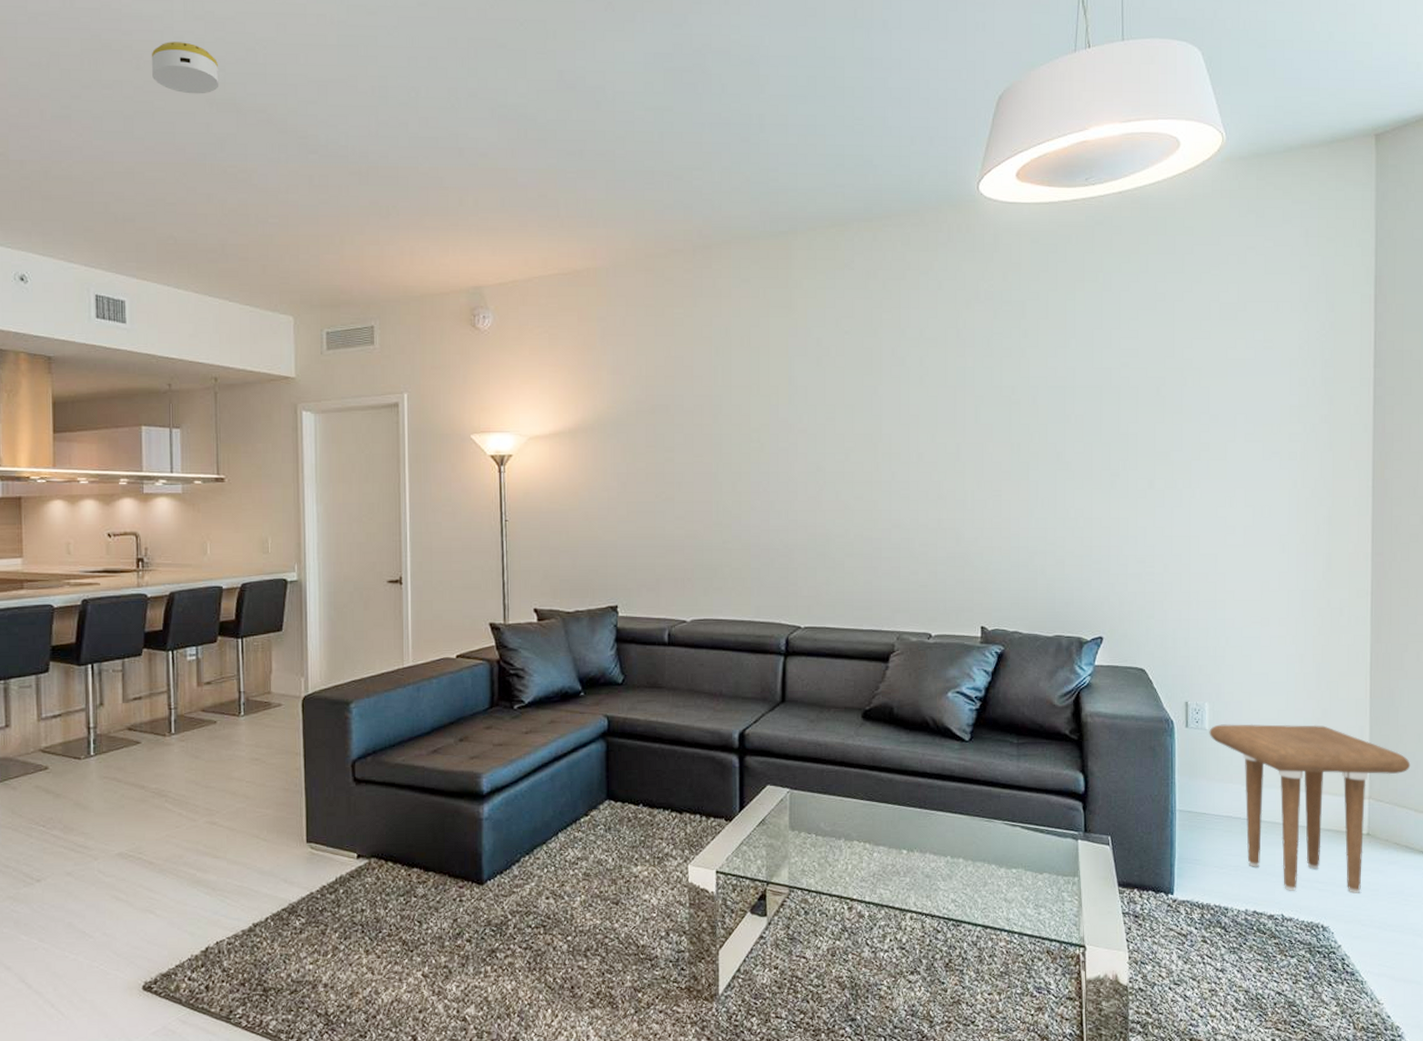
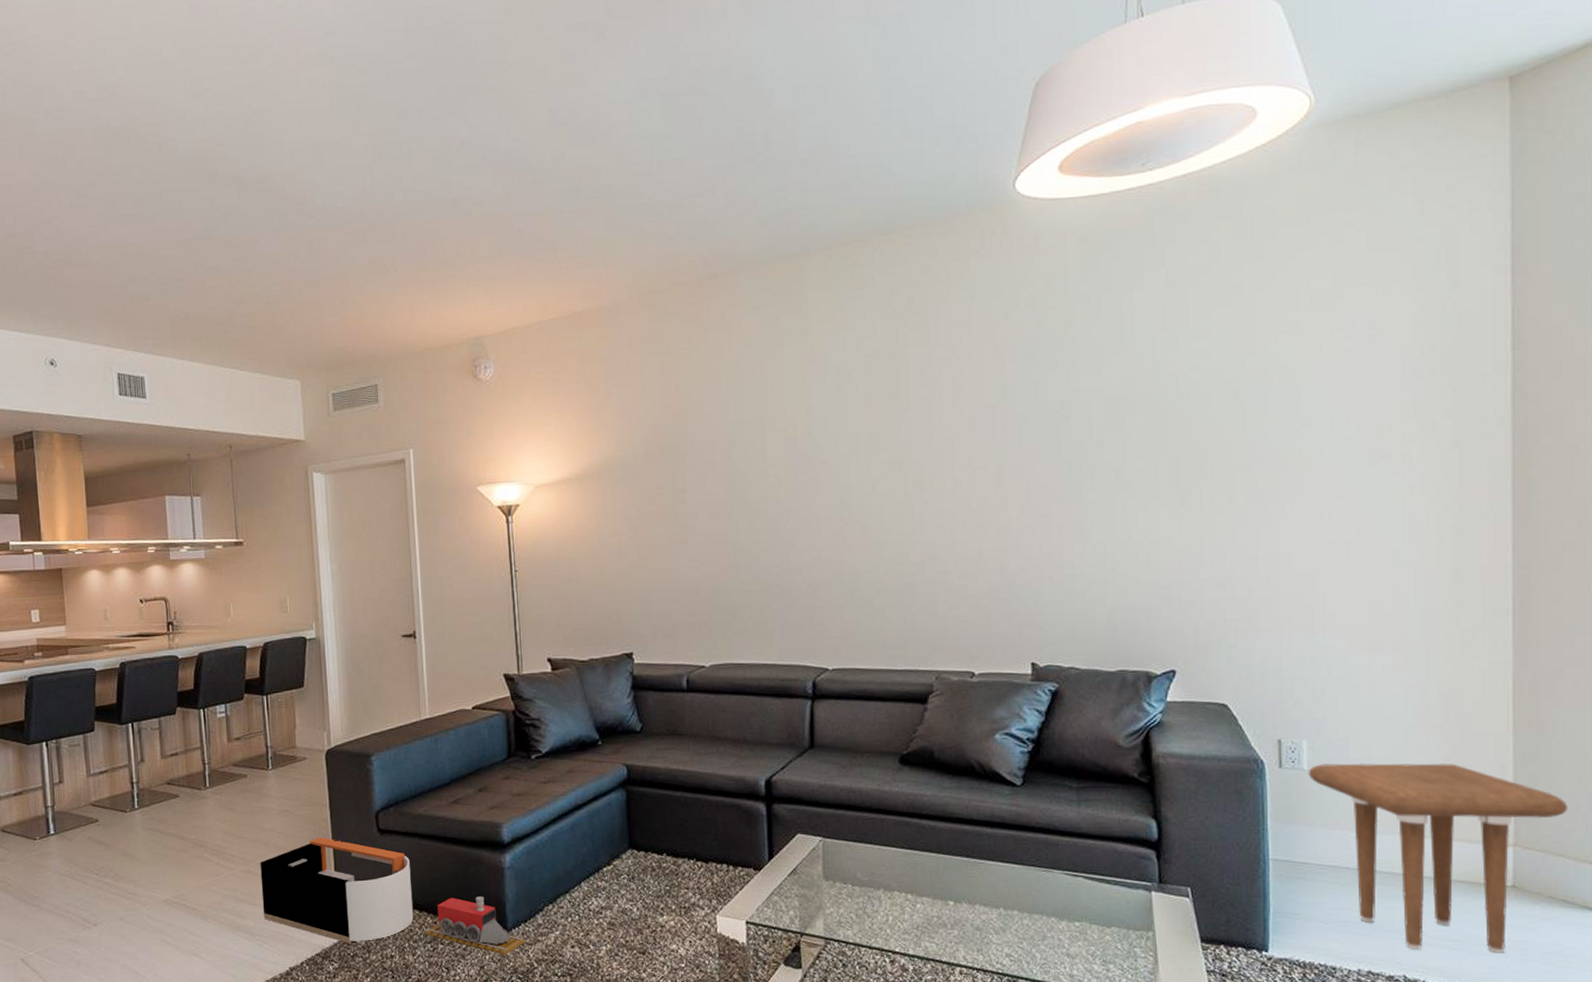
smoke detector: present [151,42,219,94] -> none [156,121,220,172]
storage bin: none [226,787,387,898] -> present [260,837,414,944]
toy train: none [399,848,500,907] -> present [425,897,525,955]

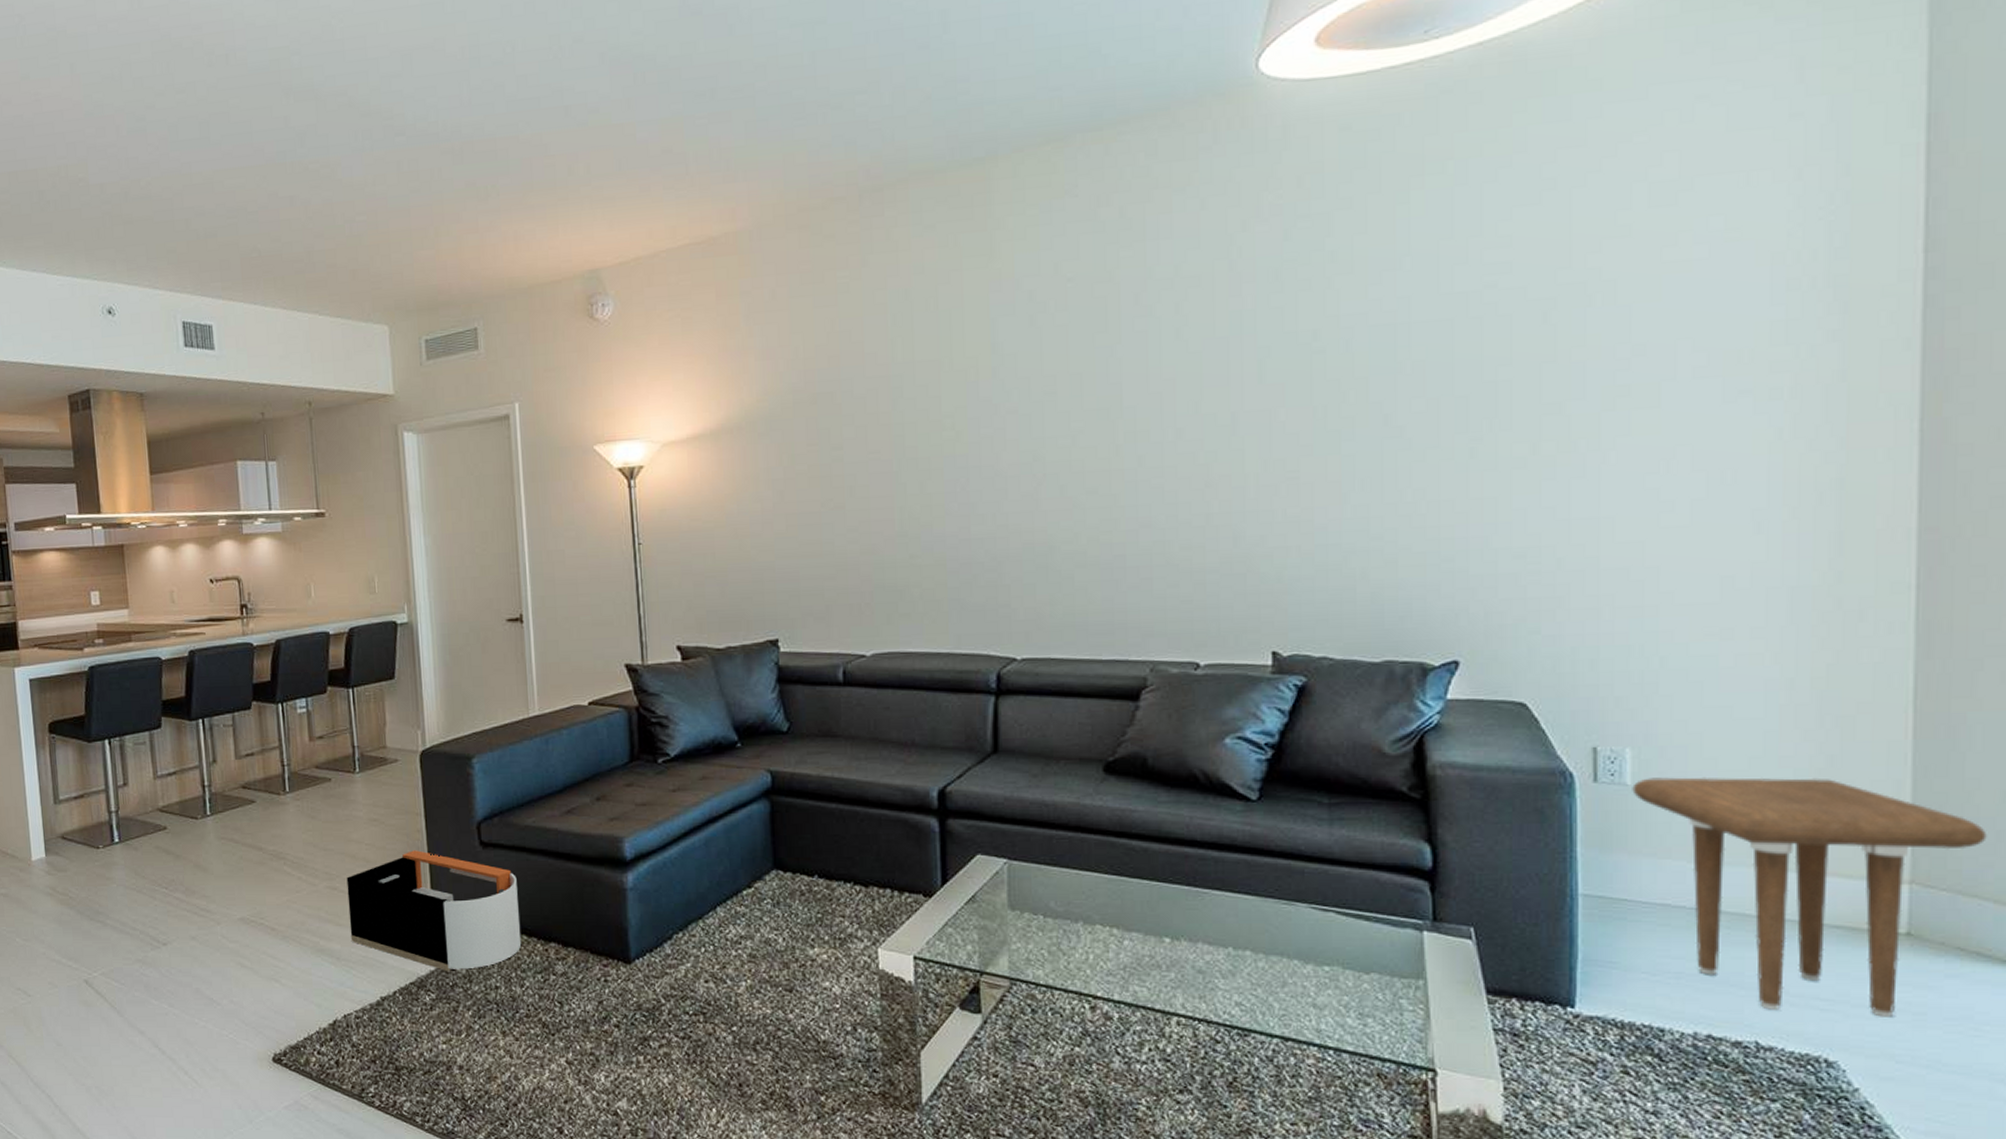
toy train: present [425,897,525,955] -> none [535,921,651,989]

